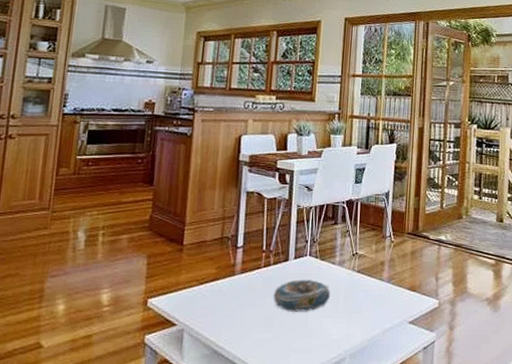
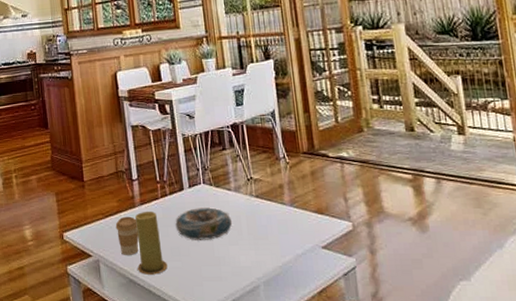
coffee cup: none [209,284,234,325] -> present [115,216,139,255]
candle: none [225,280,257,346] -> present [135,210,167,275]

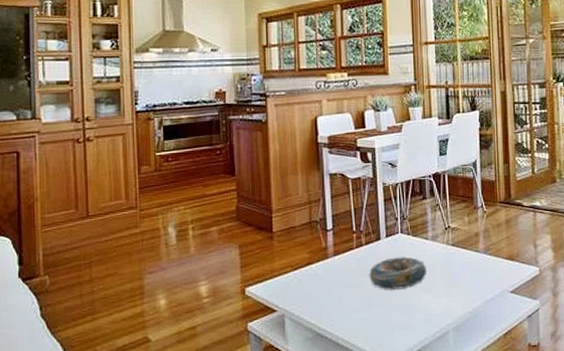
coffee cup: present [115,216,139,255] -> none [305,268,329,309]
candle: present [135,210,167,275] -> none [326,261,358,327]

